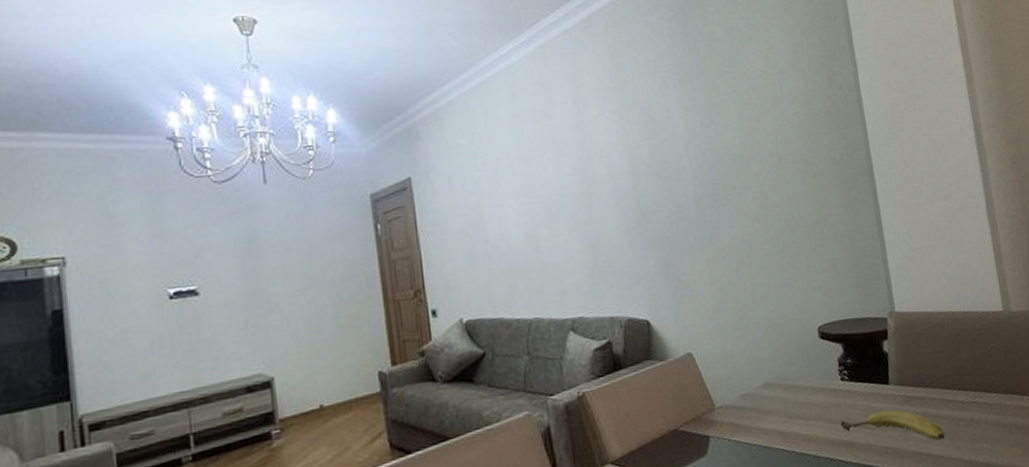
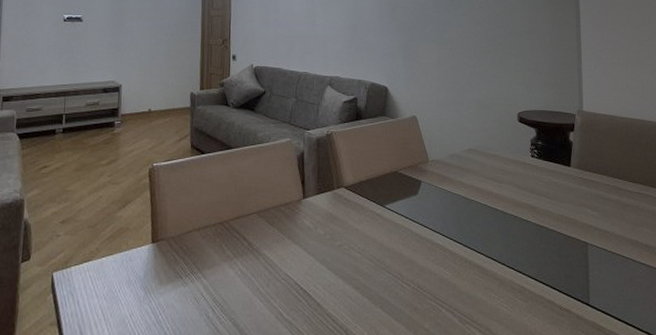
fruit: present [840,409,945,441] -> none [526,186,612,219]

